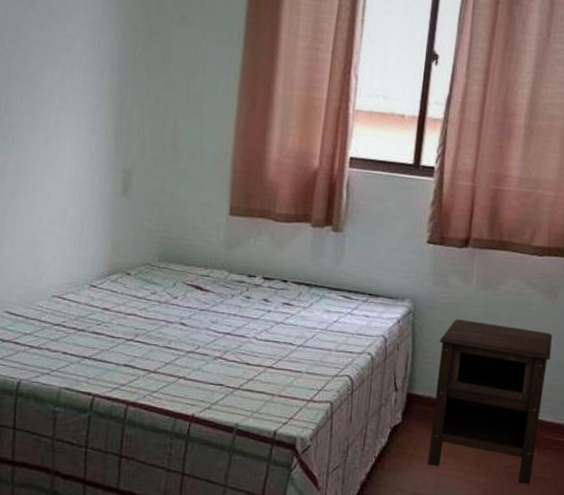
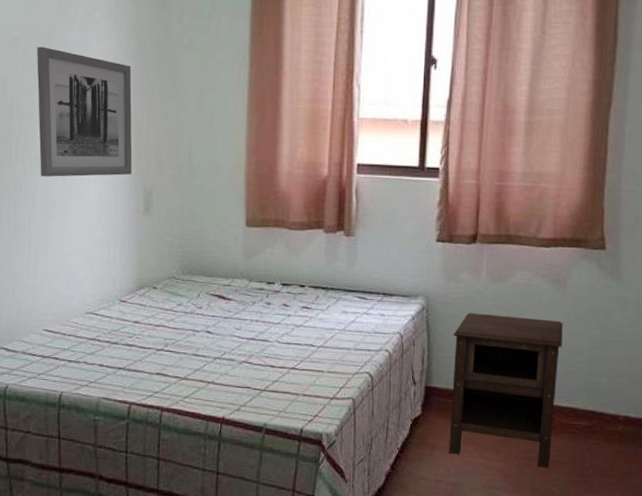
wall art: none [12,11,118,153] -> present [37,47,132,177]

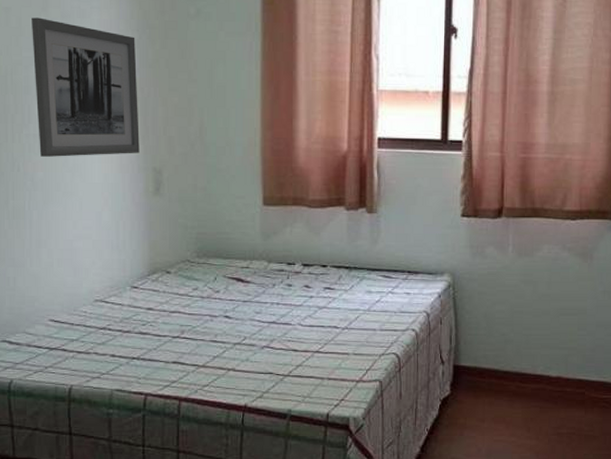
nightstand: present [449,313,563,468] -> none [479,289,591,444]

